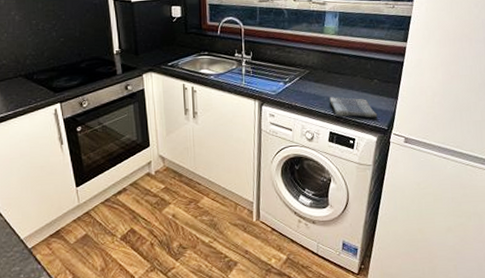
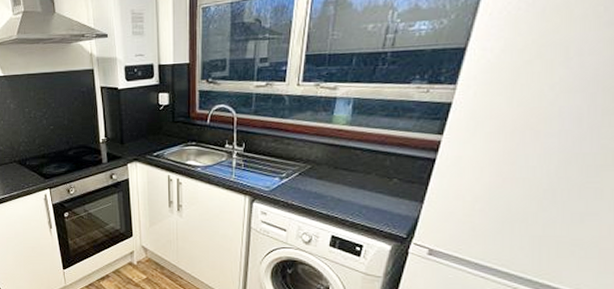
dish towel: present [329,96,378,118] -> none [334,197,395,224]

